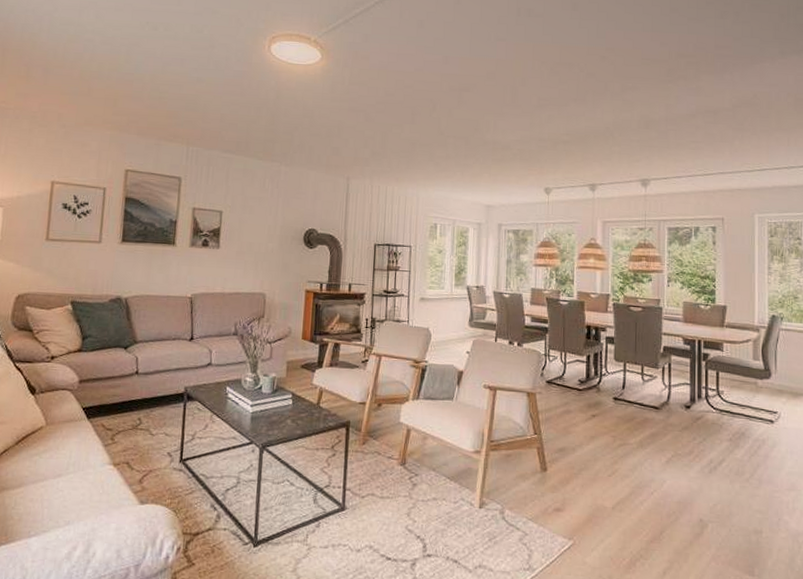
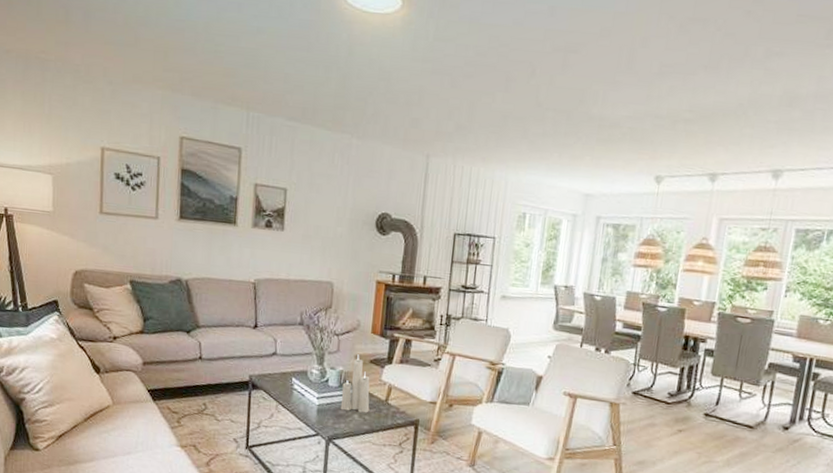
candle: none [273,360,302,418] -> present [340,354,370,413]

